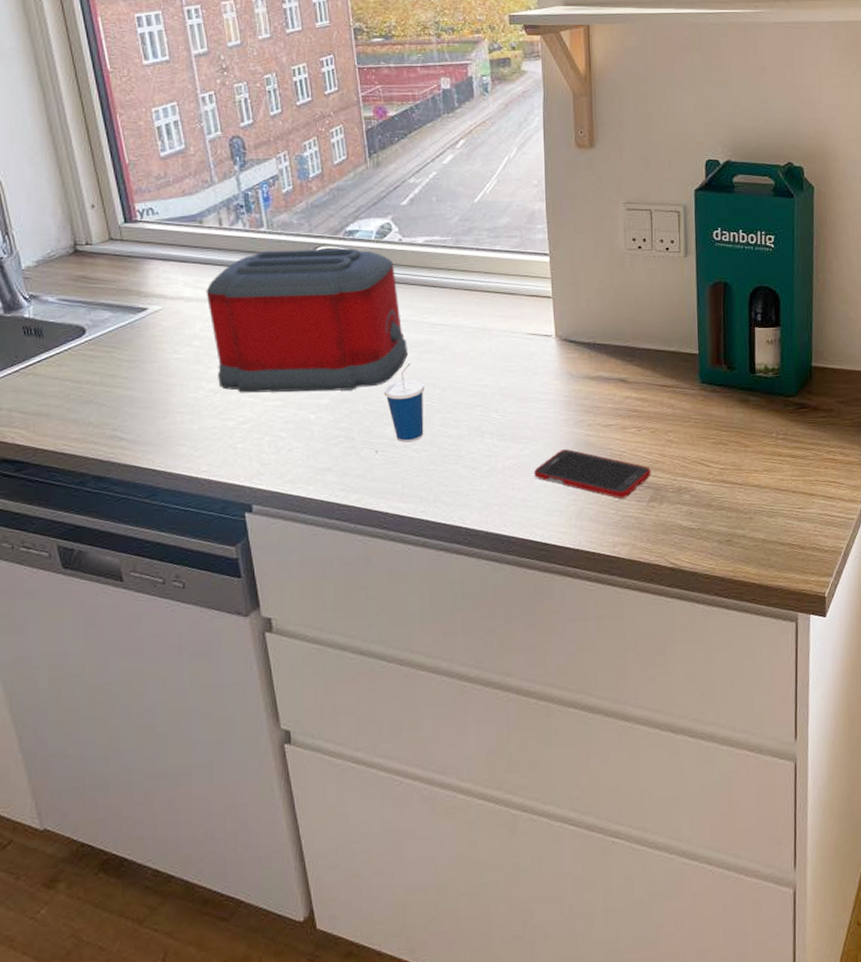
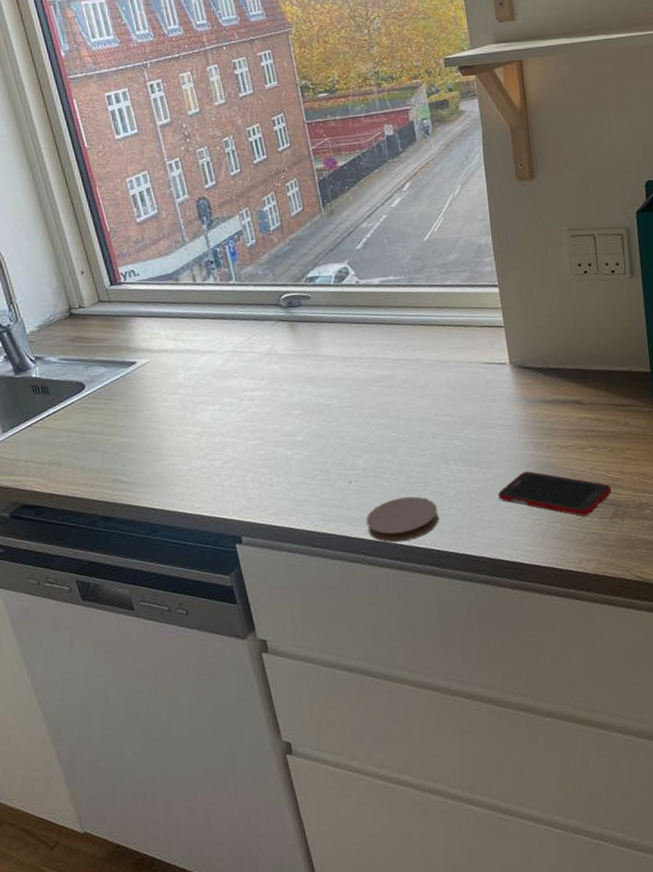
toaster: present [206,248,408,393] -> none [186,293,372,435]
cup: present [383,363,424,442] -> none [352,398,392,473]
coaster: none [391,470,470,518] -> present [366,496,439,543]

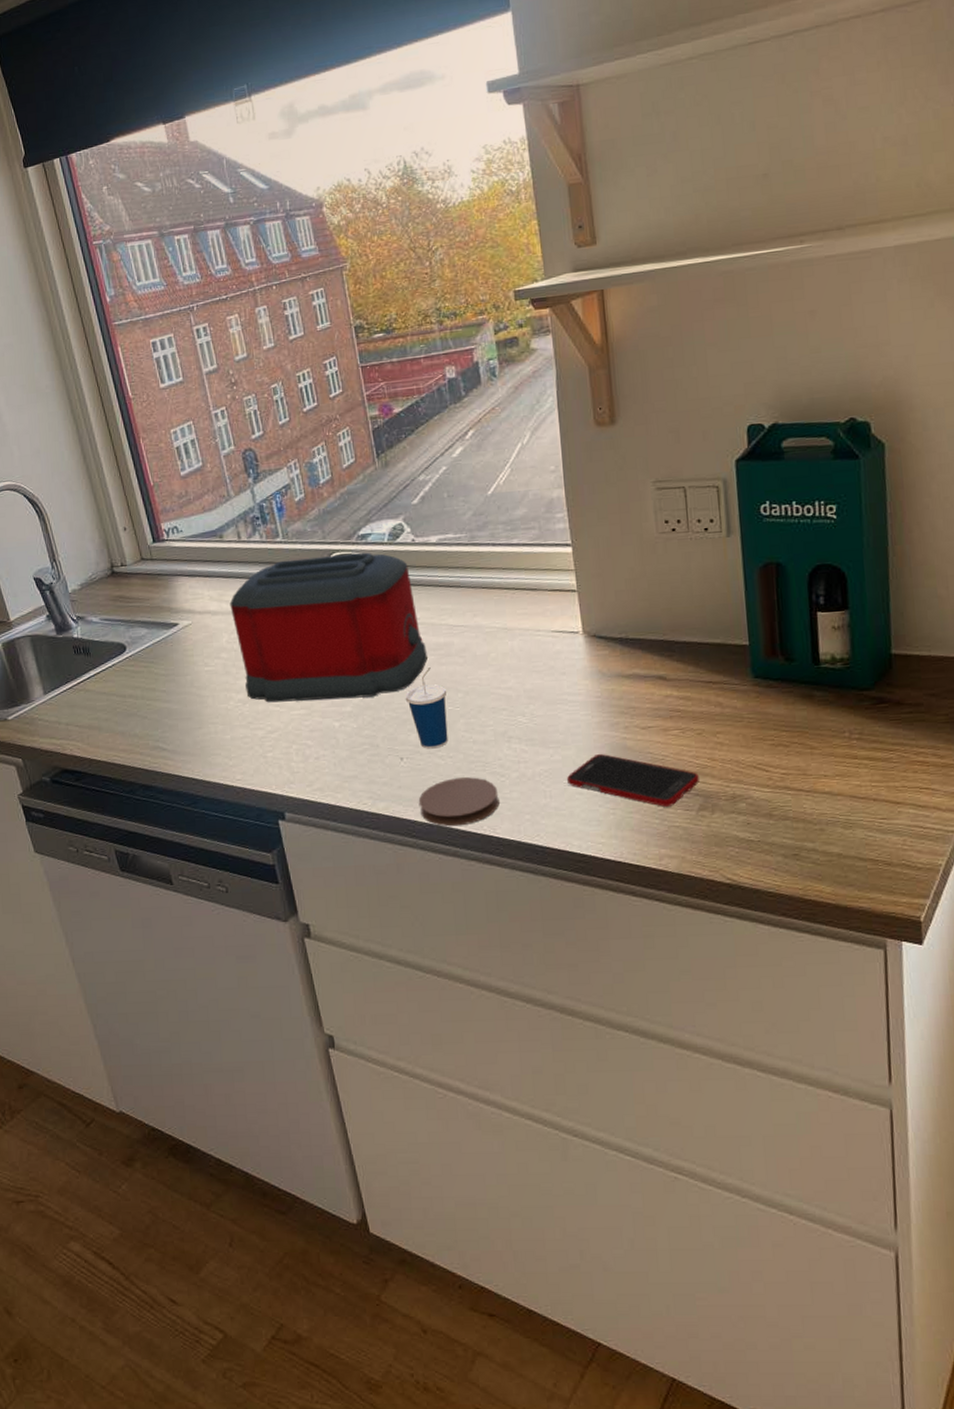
toaster: none [186,293,372,435] -> present [229,552,427,703]
cup: none [352,398,392,473] -> present [405,667,448,749]

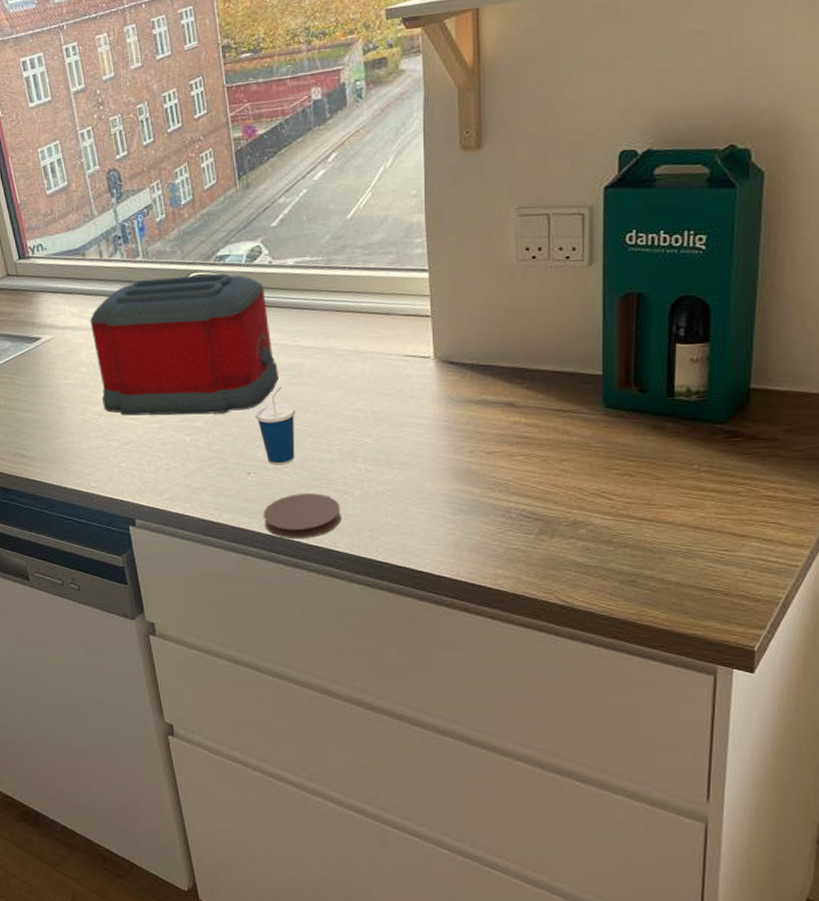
cell phone: present [567,753,699,807] -> none [409,475,541,529]

